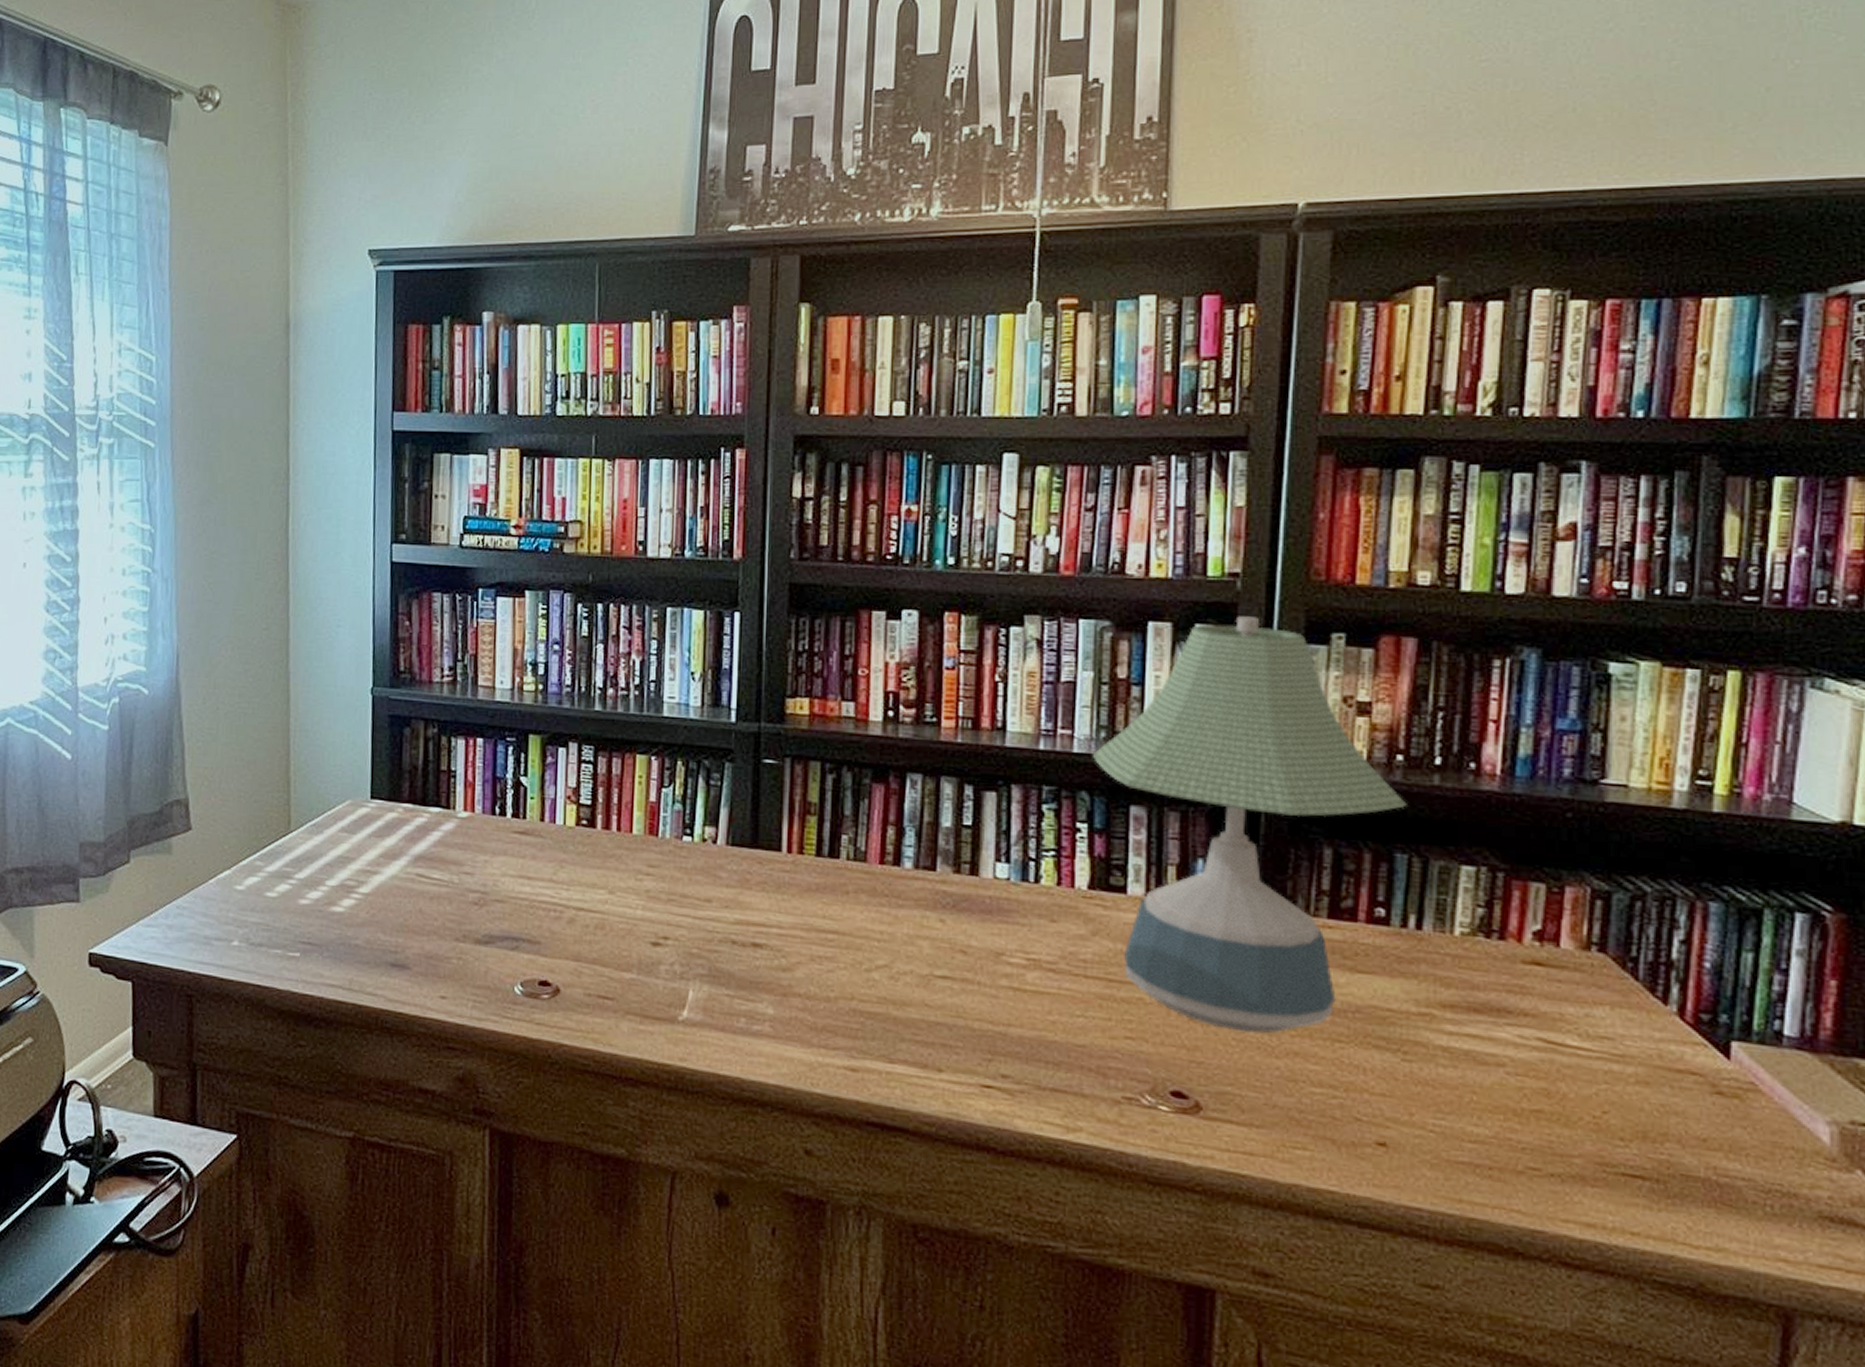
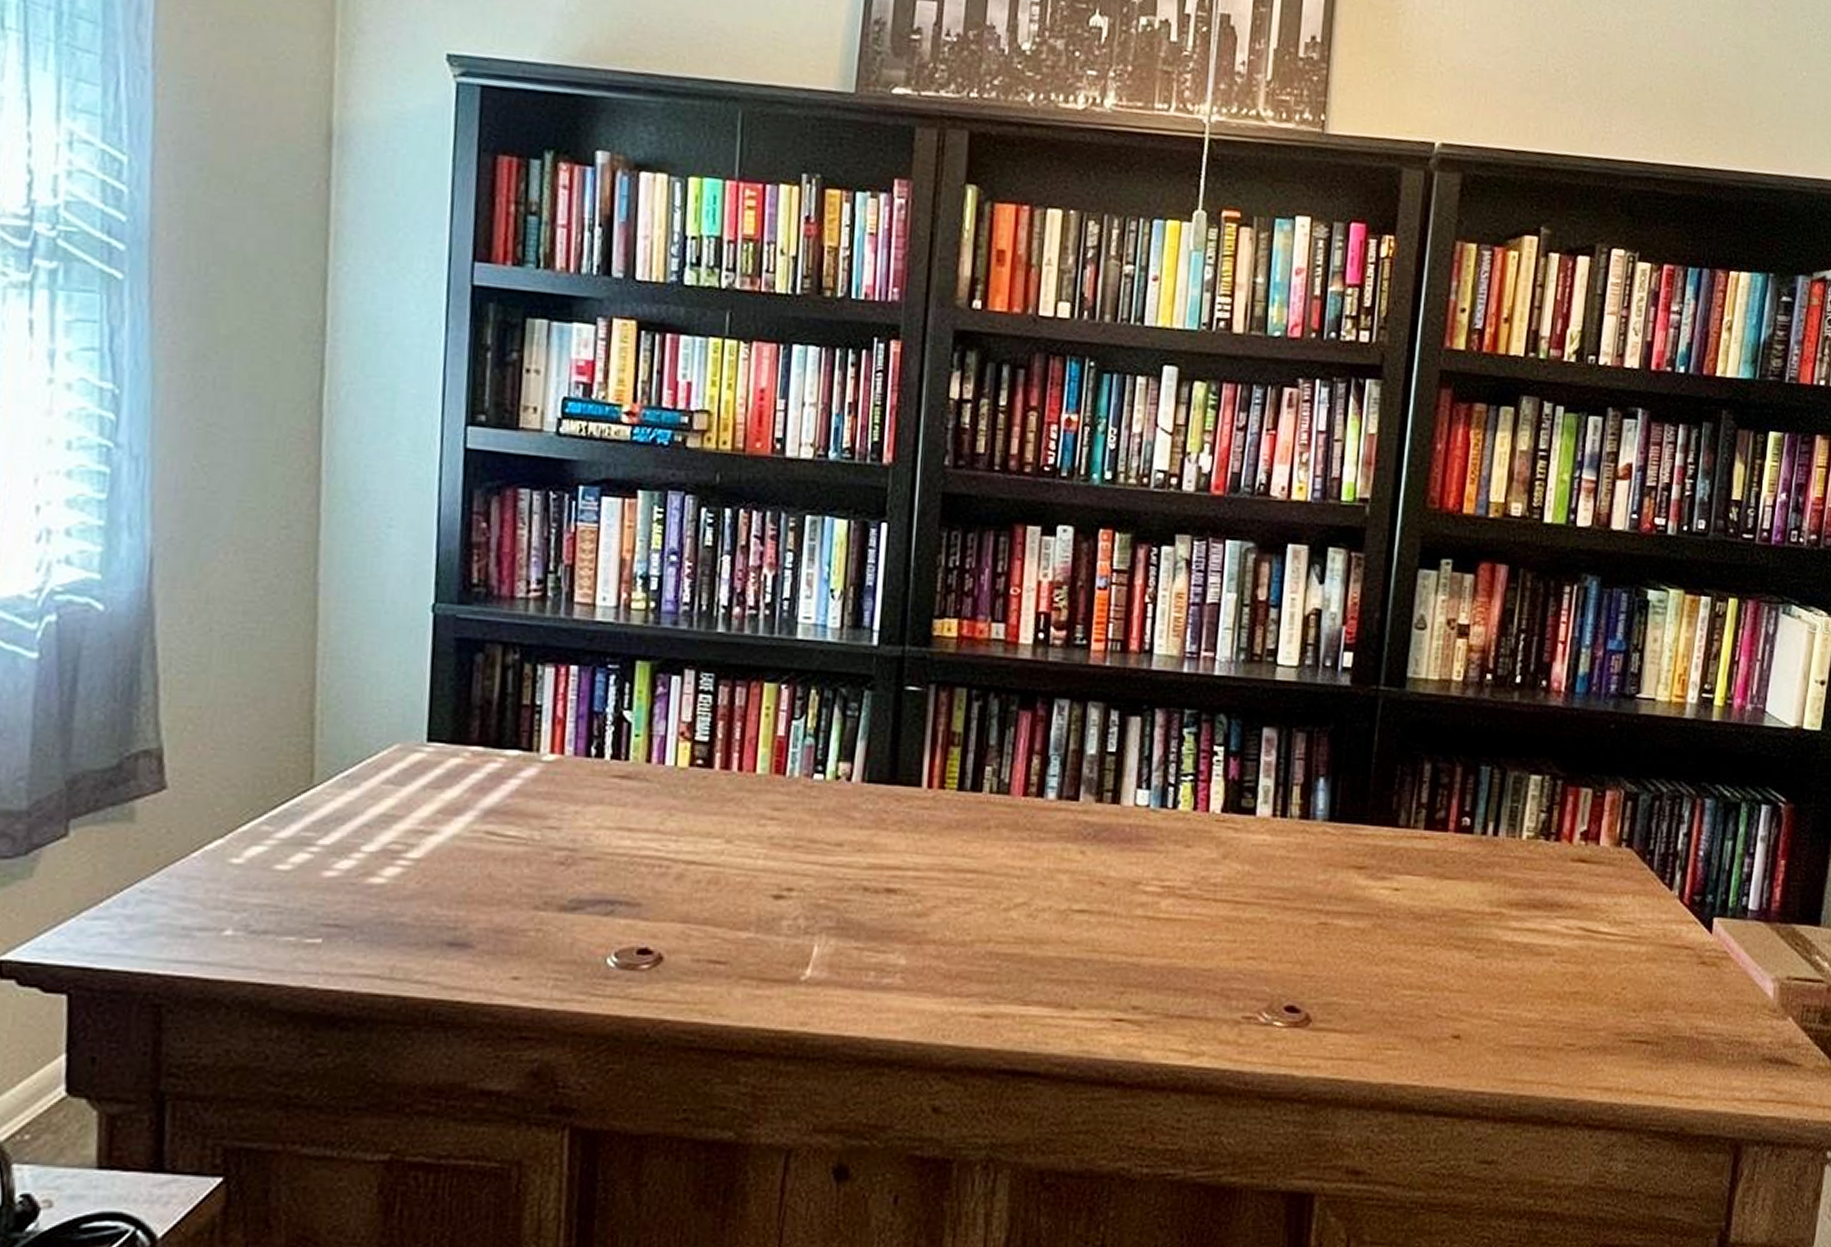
desk lamp: present [1092,616,1407,1033] -> none [1231,541,1492,943]

